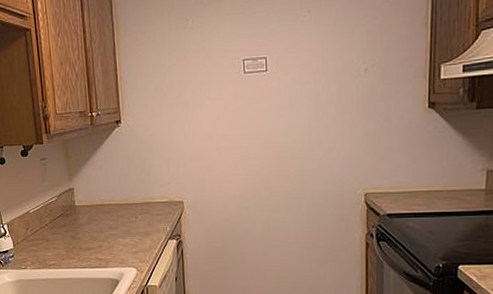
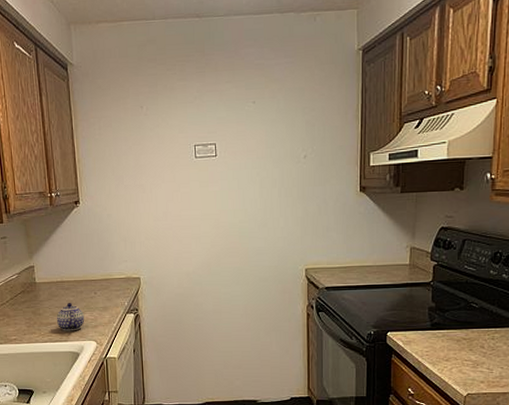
teapot: none [95,227,125,257] -> present [56,303,85,331]

